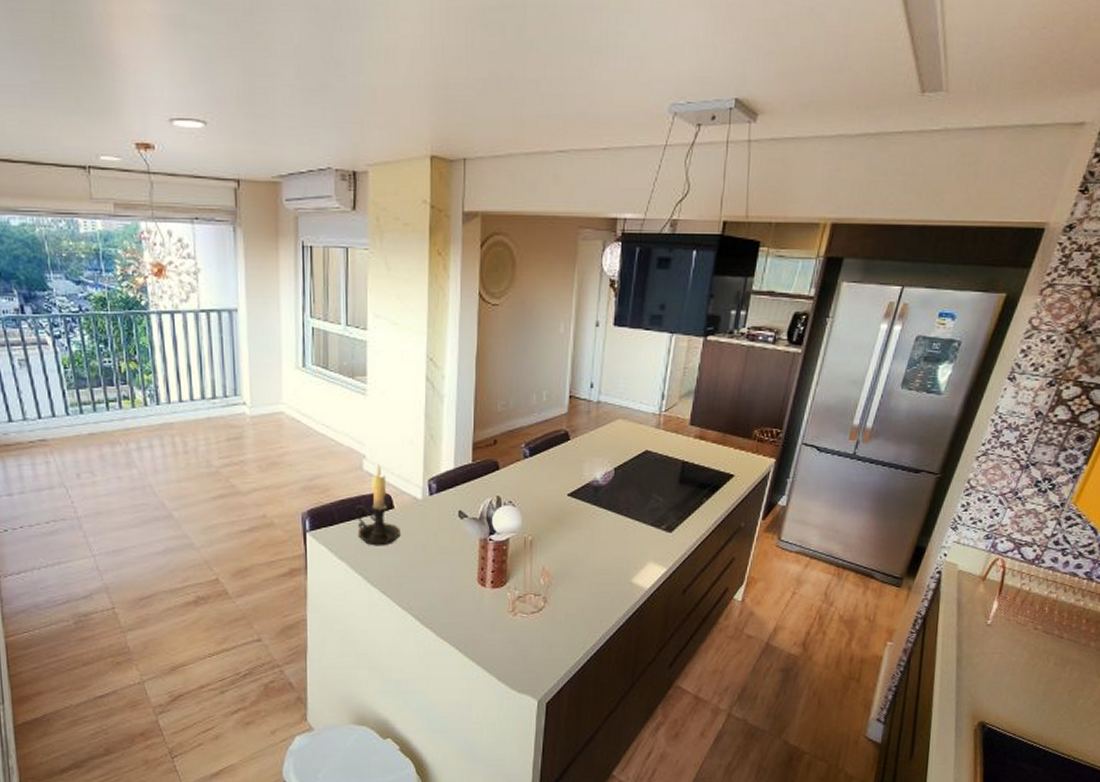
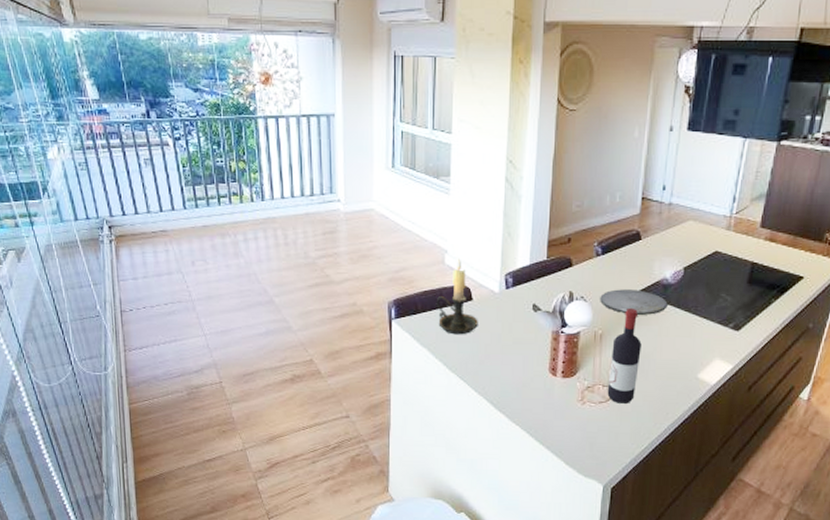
plate: none [529,492,599,519] -> present [600,289,668,315]
wine bottle: none [539,511,573,613] -> present [607,307,642,404]

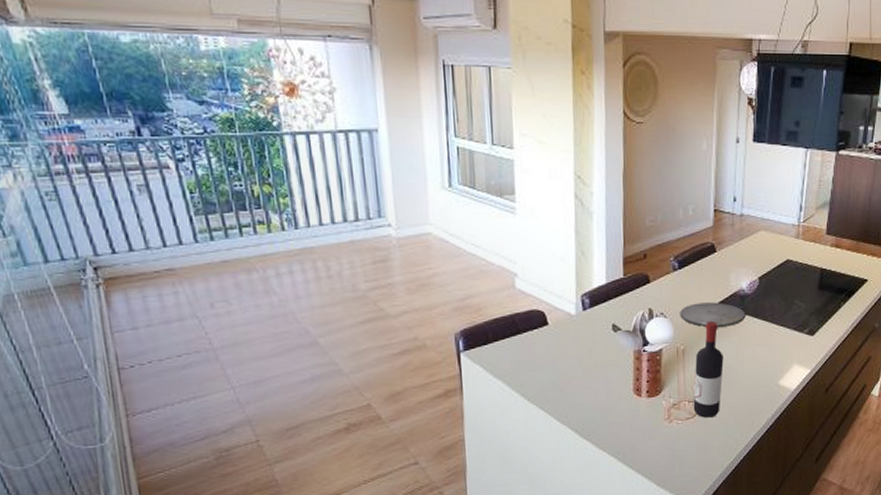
candle holder: present [436,258,478,335] -> none [508,281,556,363]

